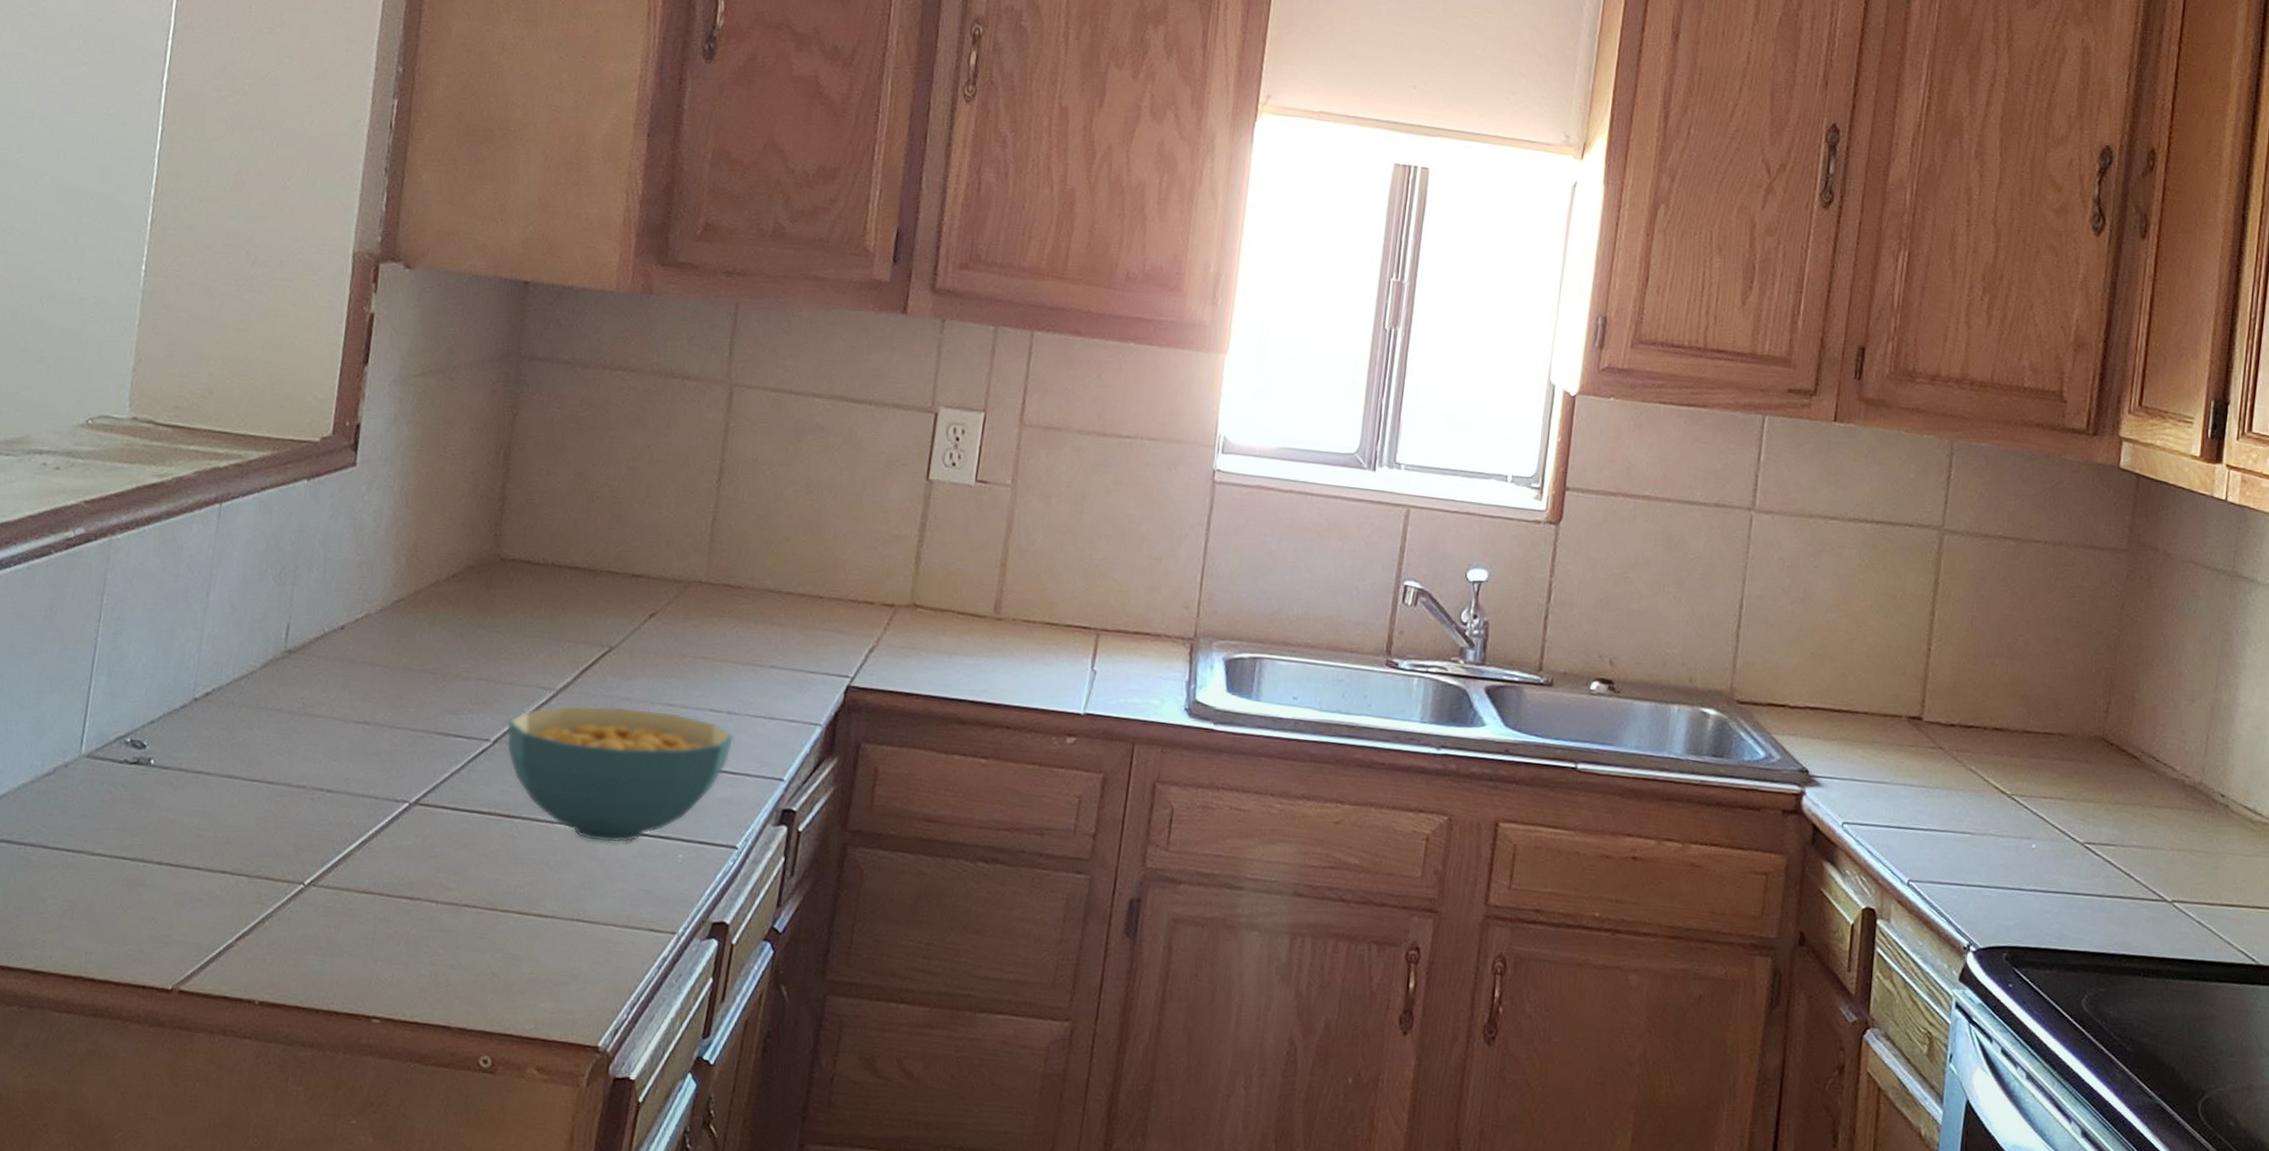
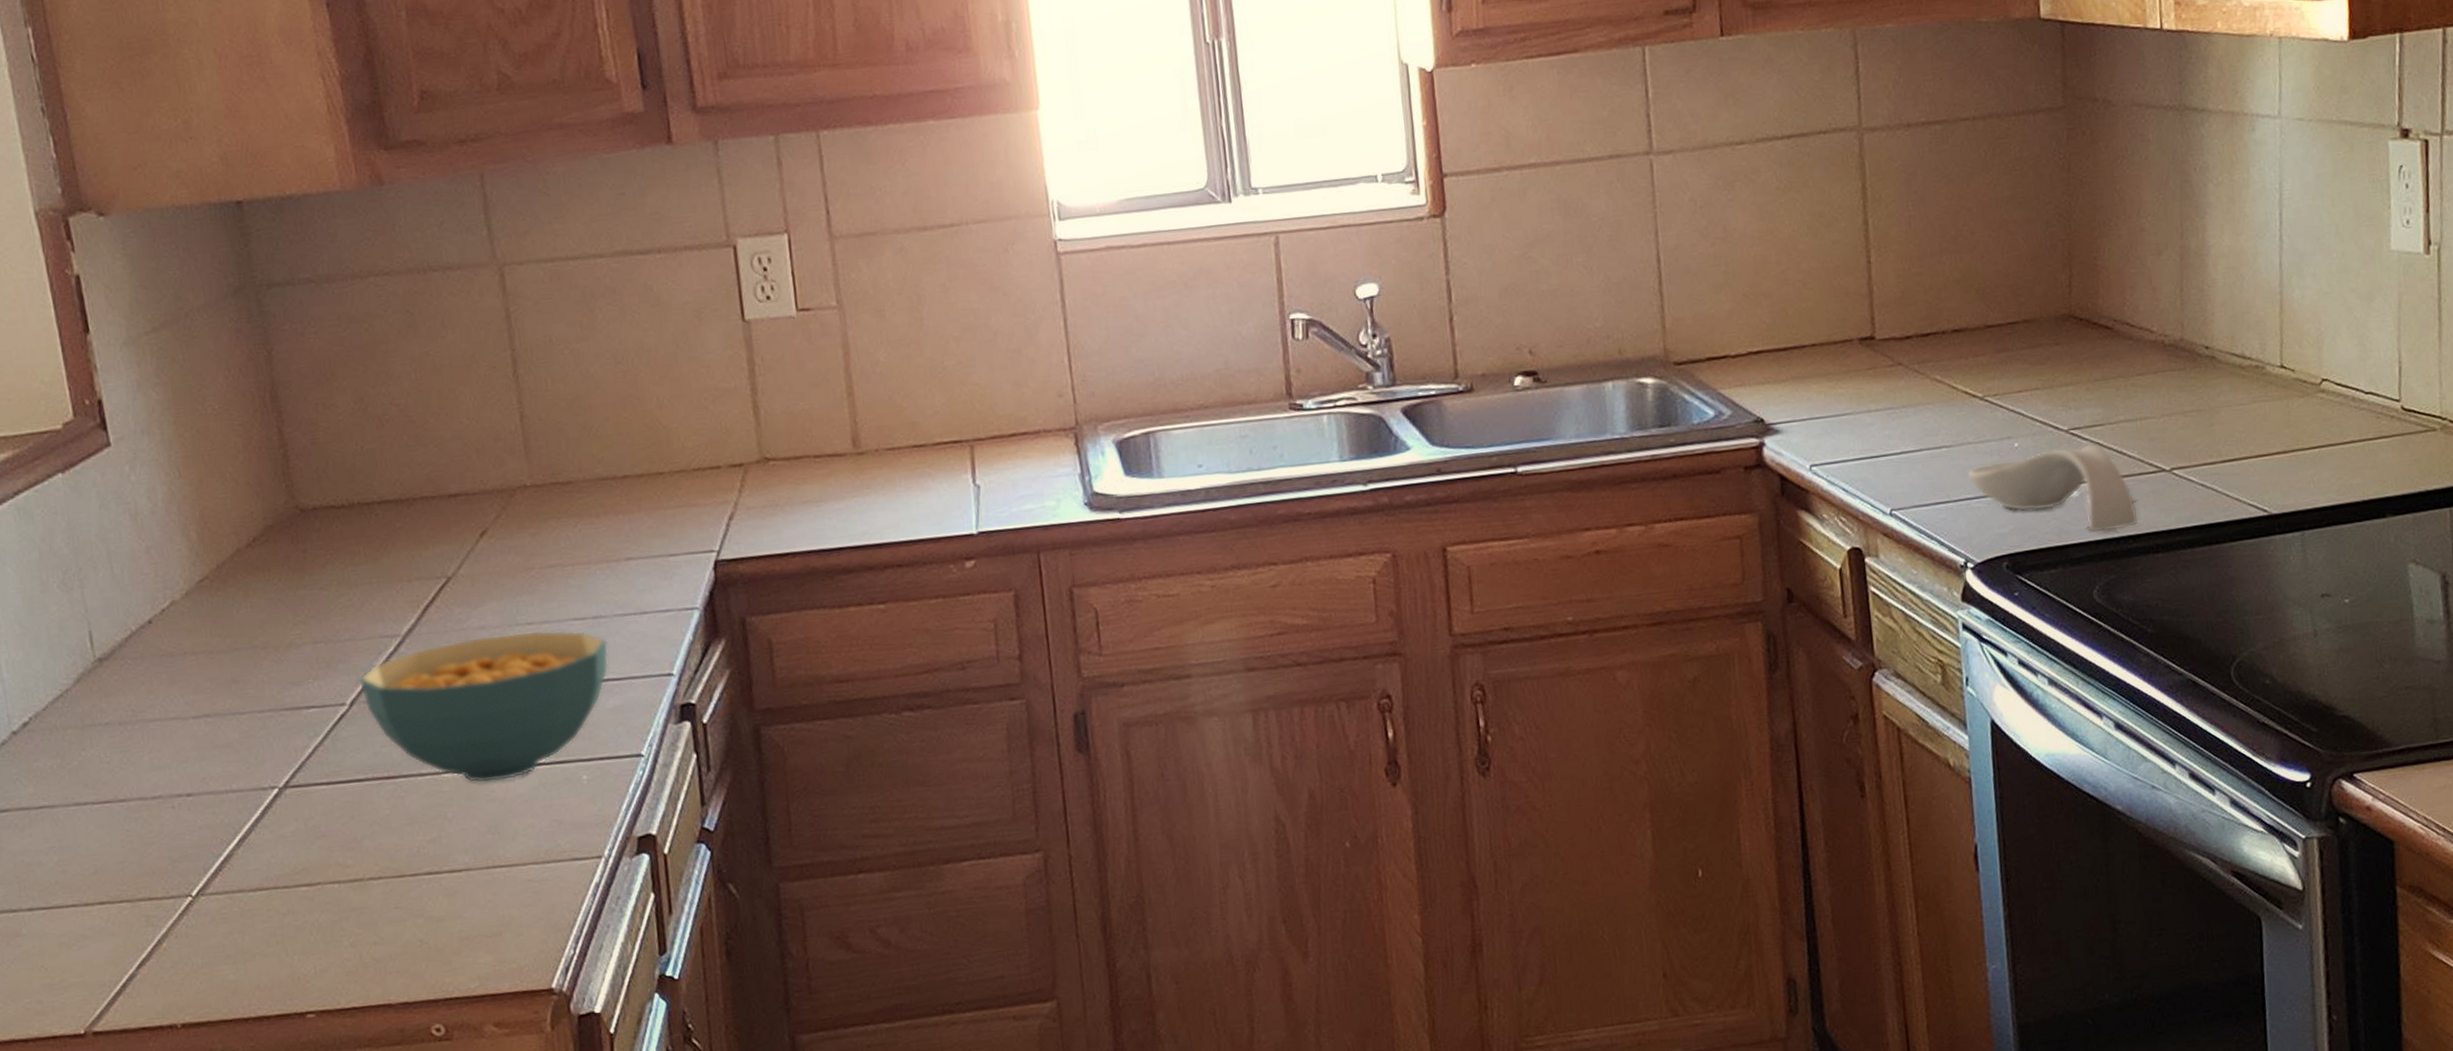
spoon rest: none [1984,857,2136,948] -> present [1967,443,2139,533]

